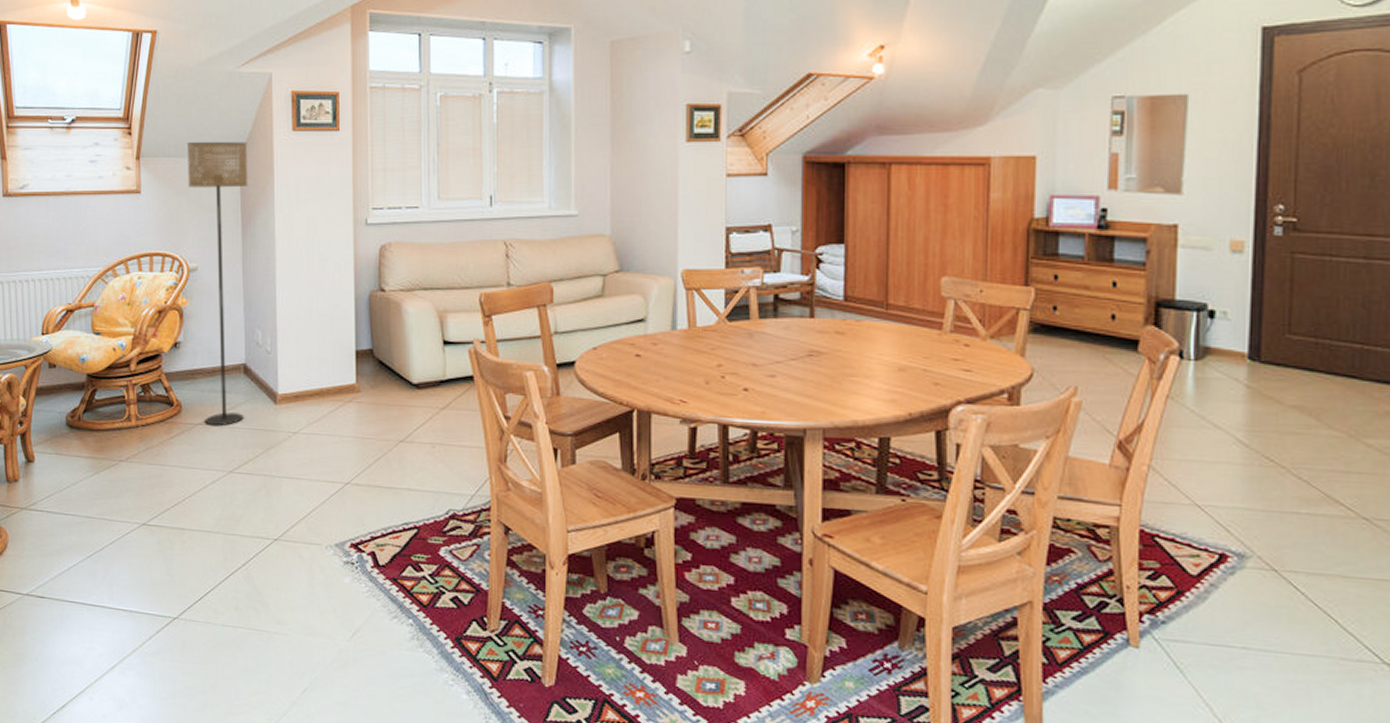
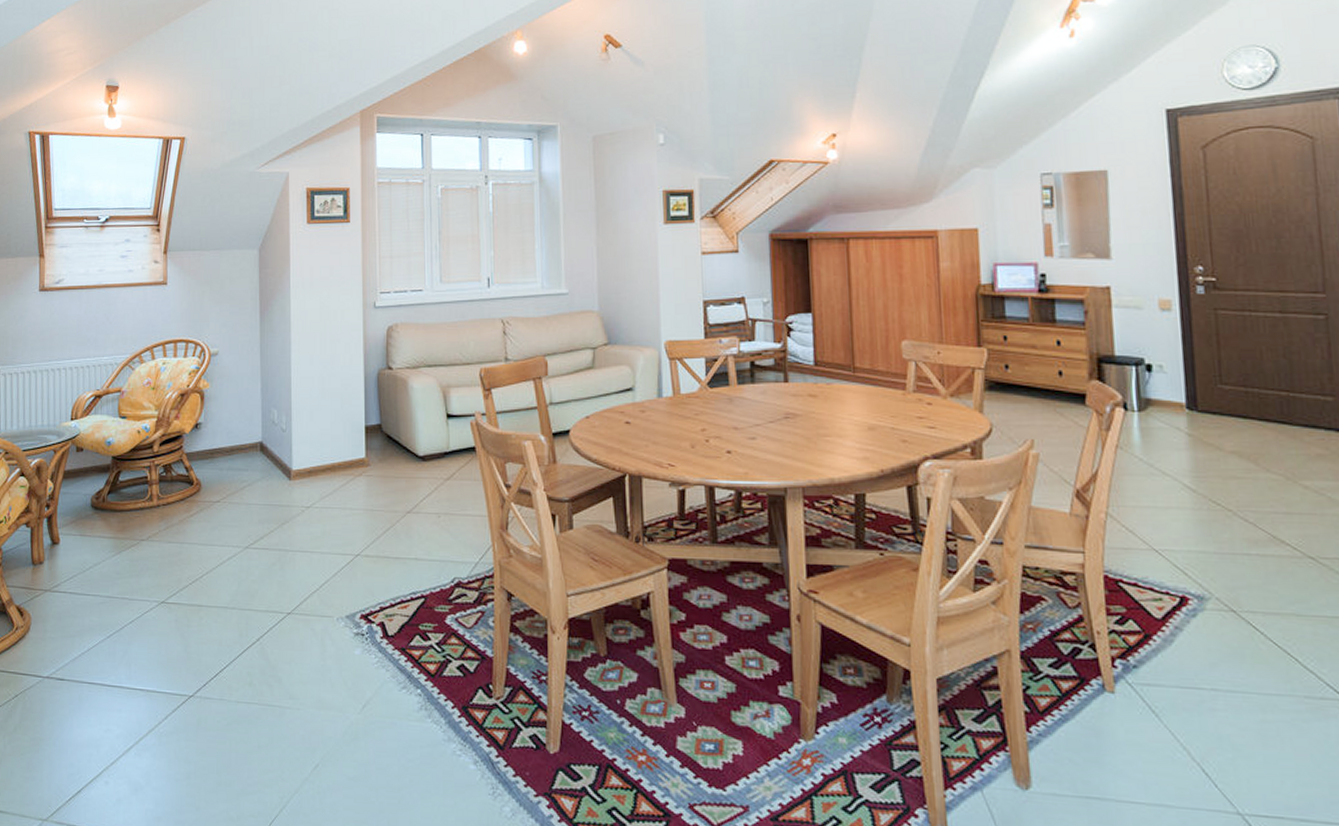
floor lamp: present [186,142,248,426] -> none [210,235,266,503]

